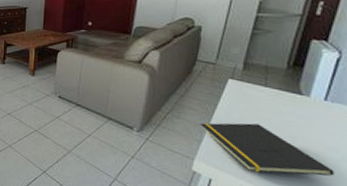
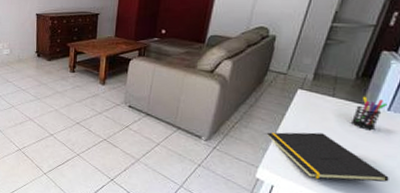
pen holder: none [286,85,324,120] -> present [350,96,388,130]

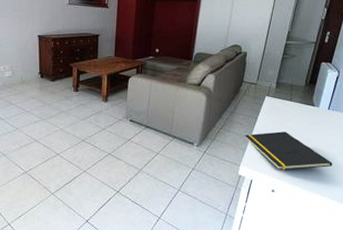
pen holder: present [350,96,388,130] -> none [304,99,328,125]

